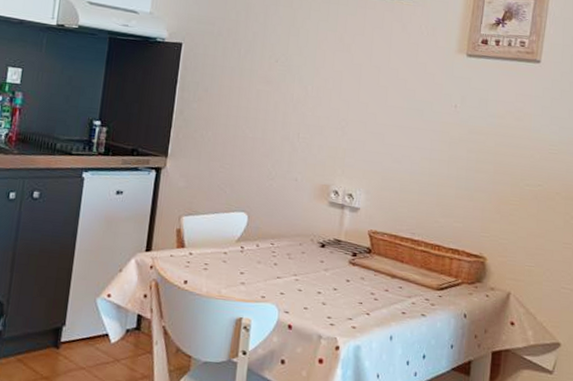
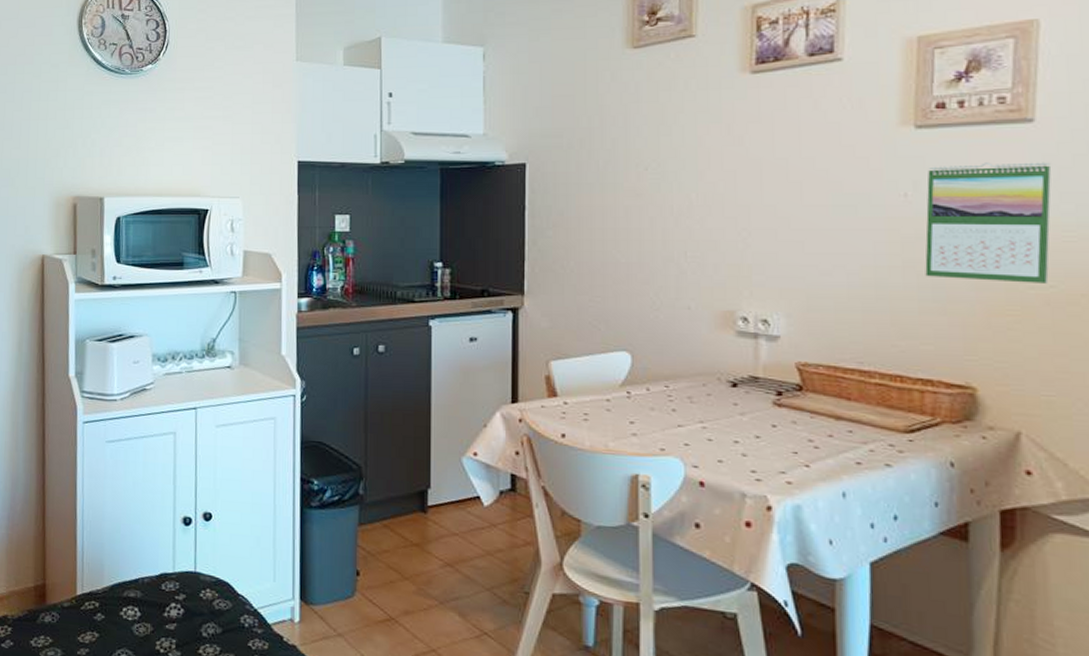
calendar: none [462,87,548,183] -> present [925,162,1052,283]

